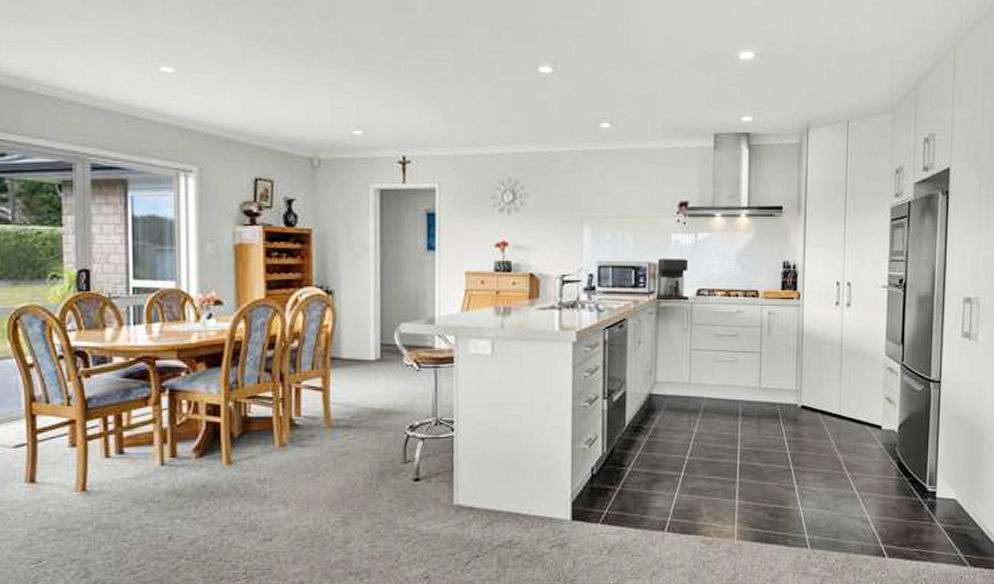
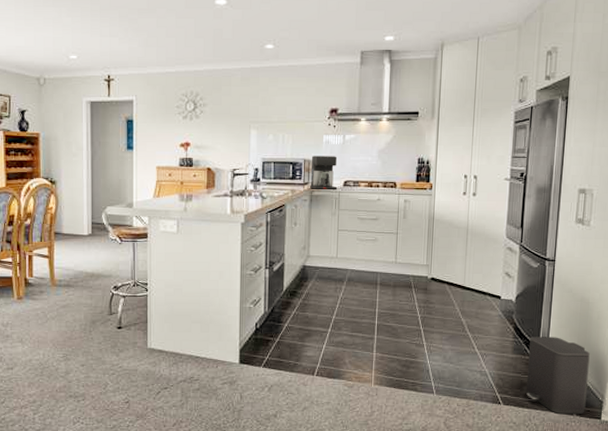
pedal bin: none [913,473,983,566] -> present [526,336,590,415]

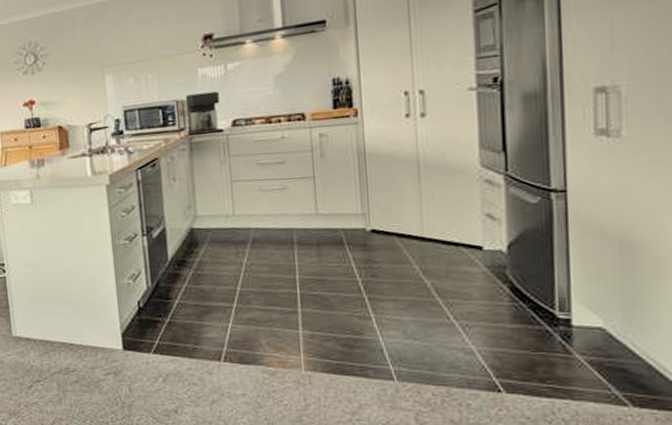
pedal bin: present [526,336,590,415] -> none [537,296,649,405]

